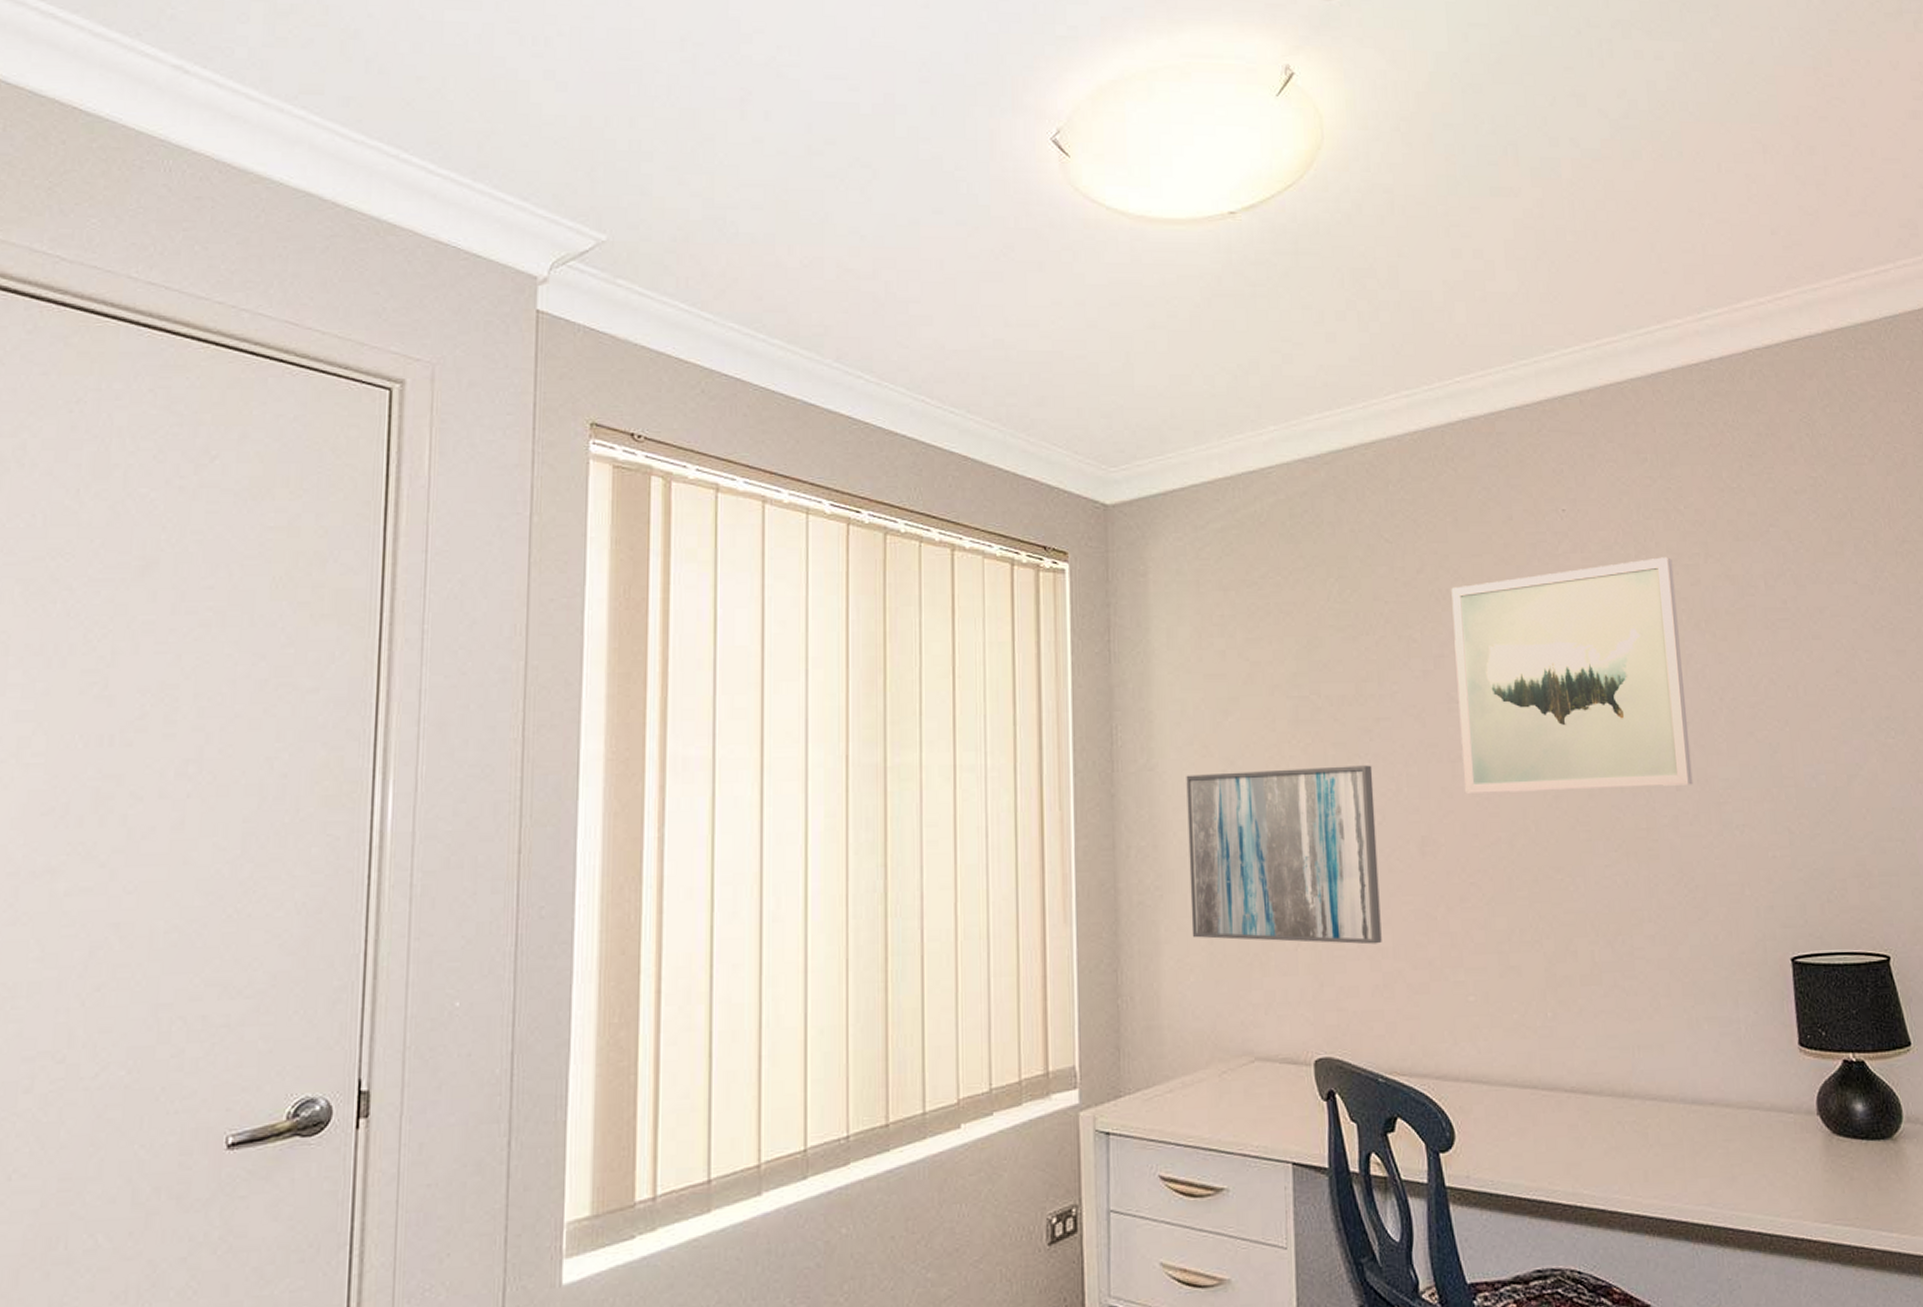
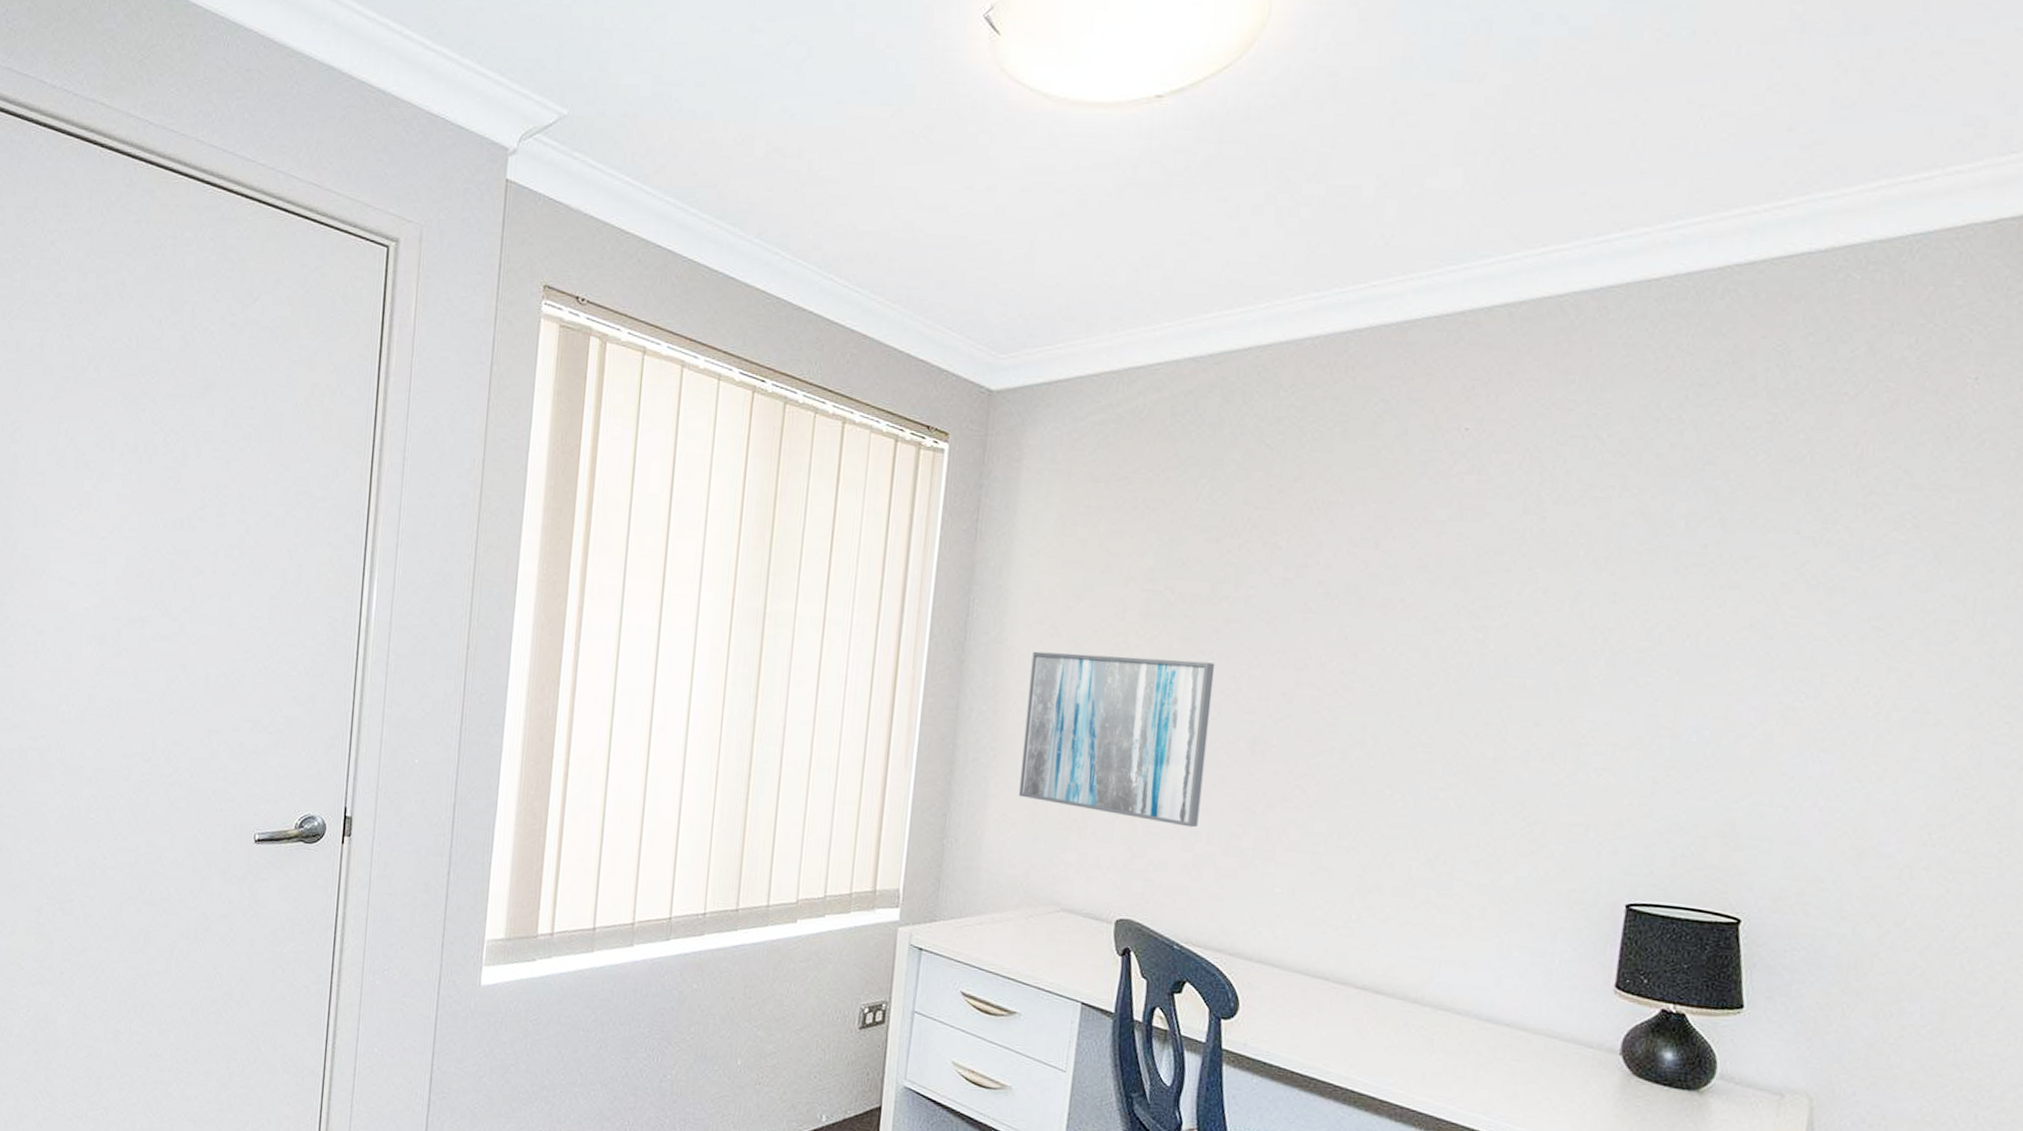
wall art: present [1451,557,1693,794] -> none [1306,486,1581,722]

